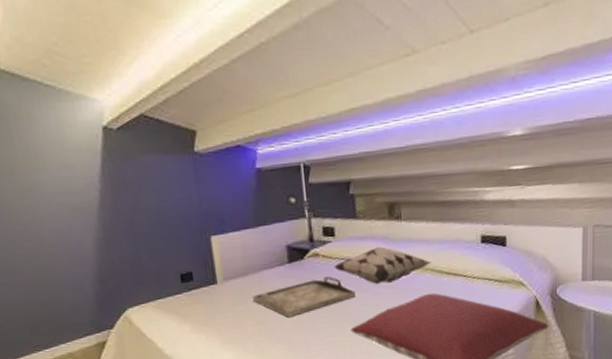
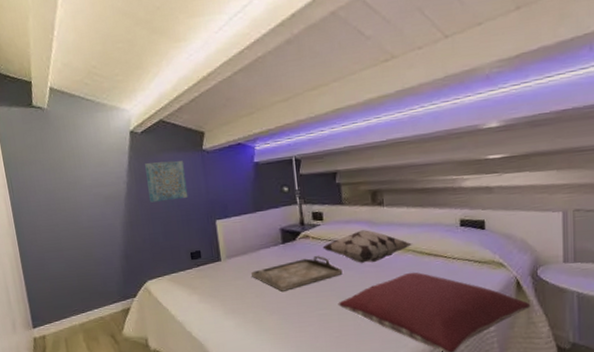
wall art: none [122,164,177,215] -> present [145,160,188,203]

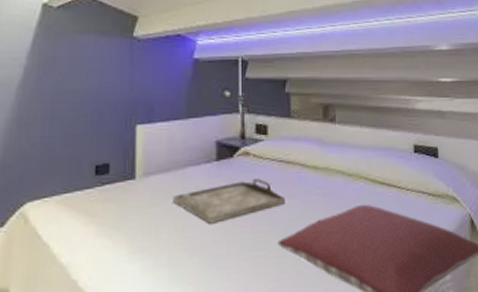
wall art: present [145,160,188,203] -> none [52,44,107,95]
decorative pillow: present [322,230,413,263] -> none [264,150,365,190]

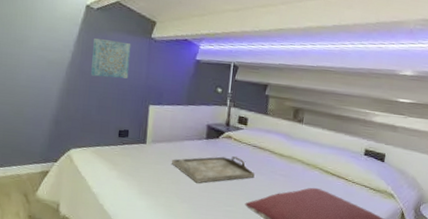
wall art: none [52,44,107,95] -> present [91,37,131,79]

